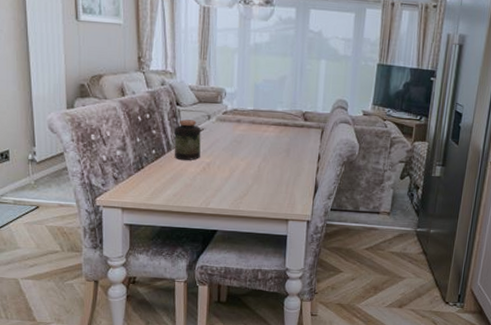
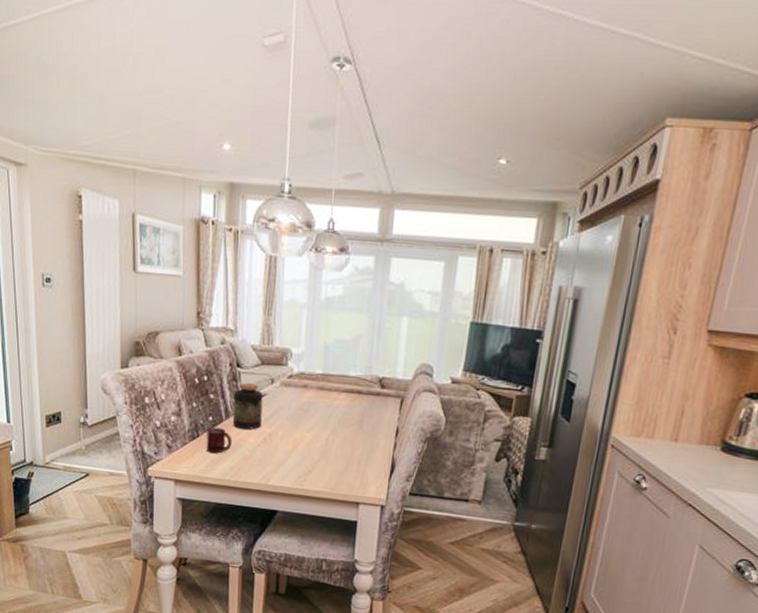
cup: none [150,159,174,183] -> present [206,427,232,454]

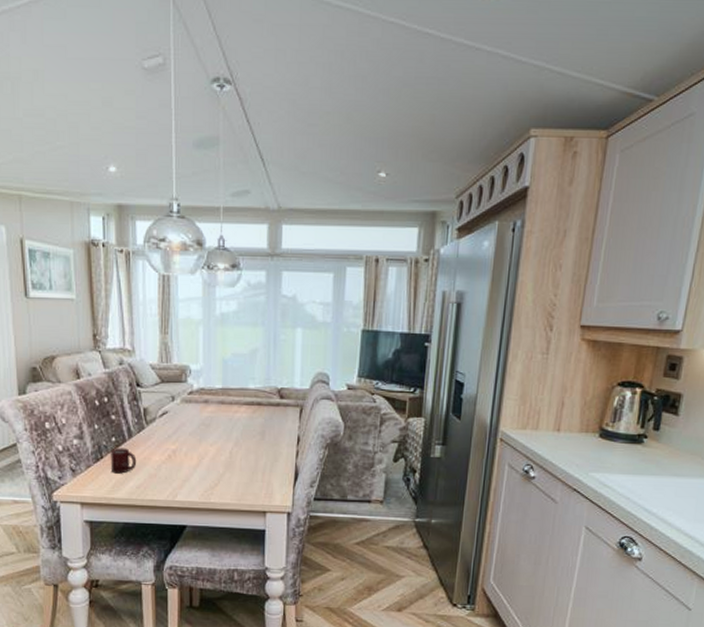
jar: present [232,383,263,430] -> none [135,402,165,448]

